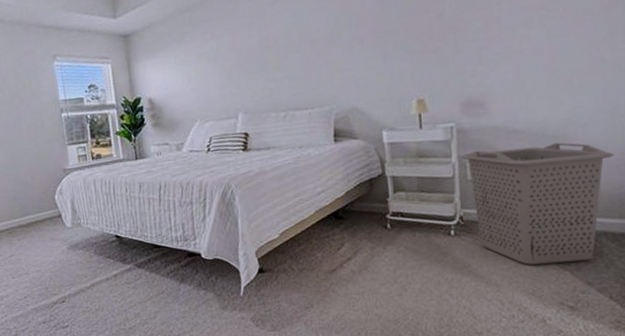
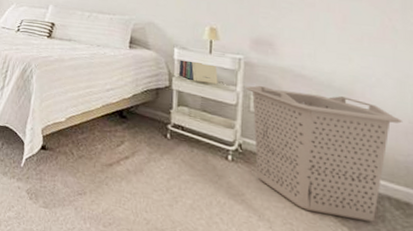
books: none [389,141,432,163] -> present [178,61,218,84]

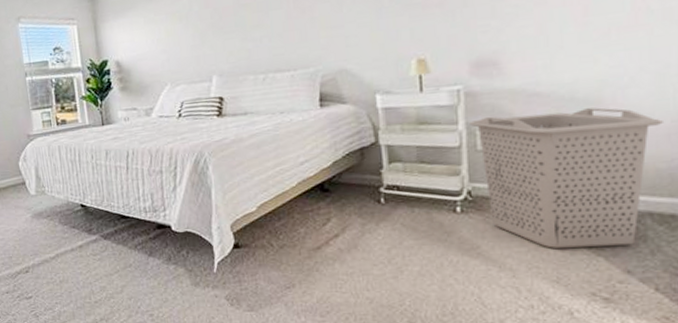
books: present [178,61,218,84] -> none [383,106,435,130]

